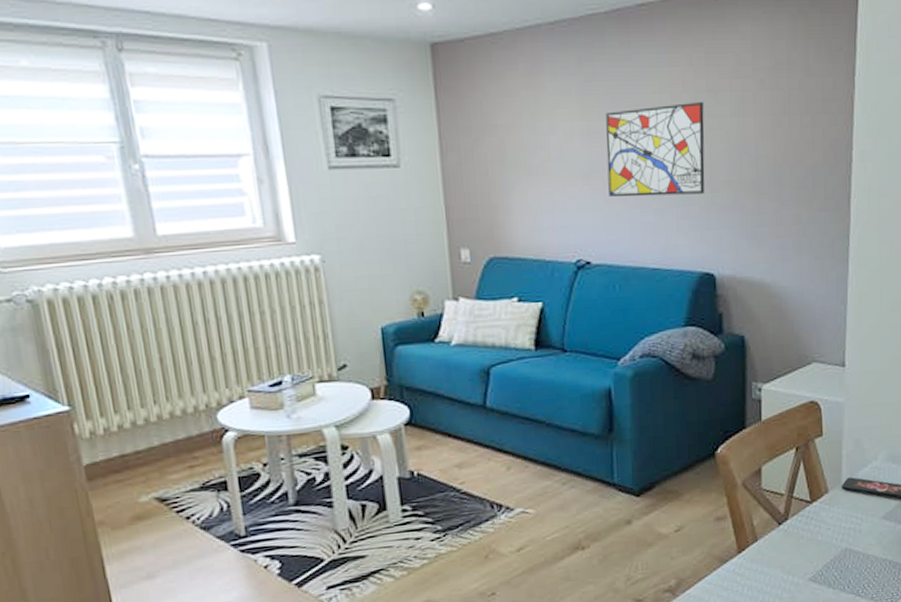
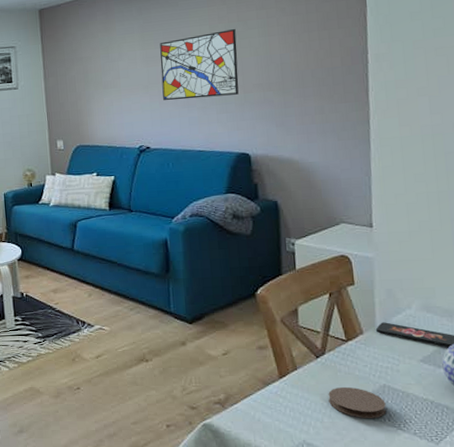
coaster: none [789,554,846,589] -> present [328,386,387,418]

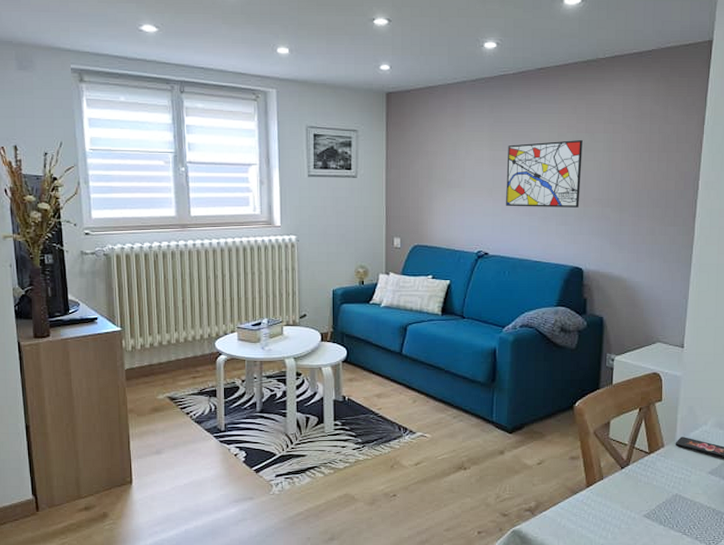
coaster: present [328,386,387,418] -> none [627,495,676,524]

